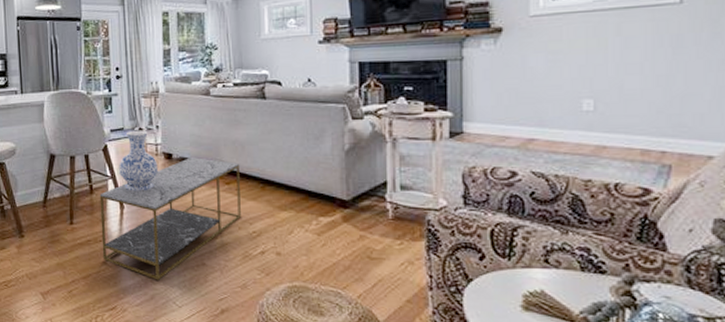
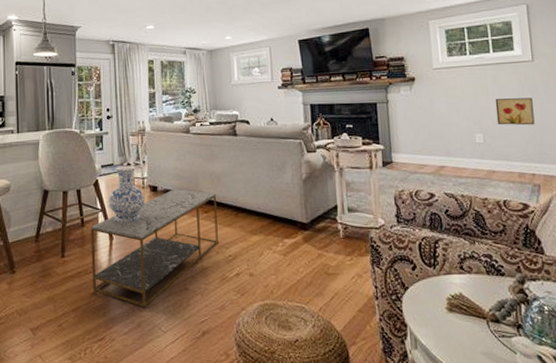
wall art: none [616,52,674,89] -> present [495,97,535,126]

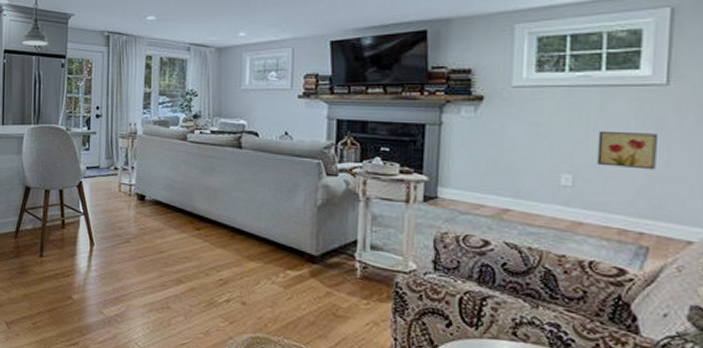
coffee table: present [90,189,218,308] -> none [69,200,211,320]
vase: present [109,165,144,223] -> none [92,169,130,230]

